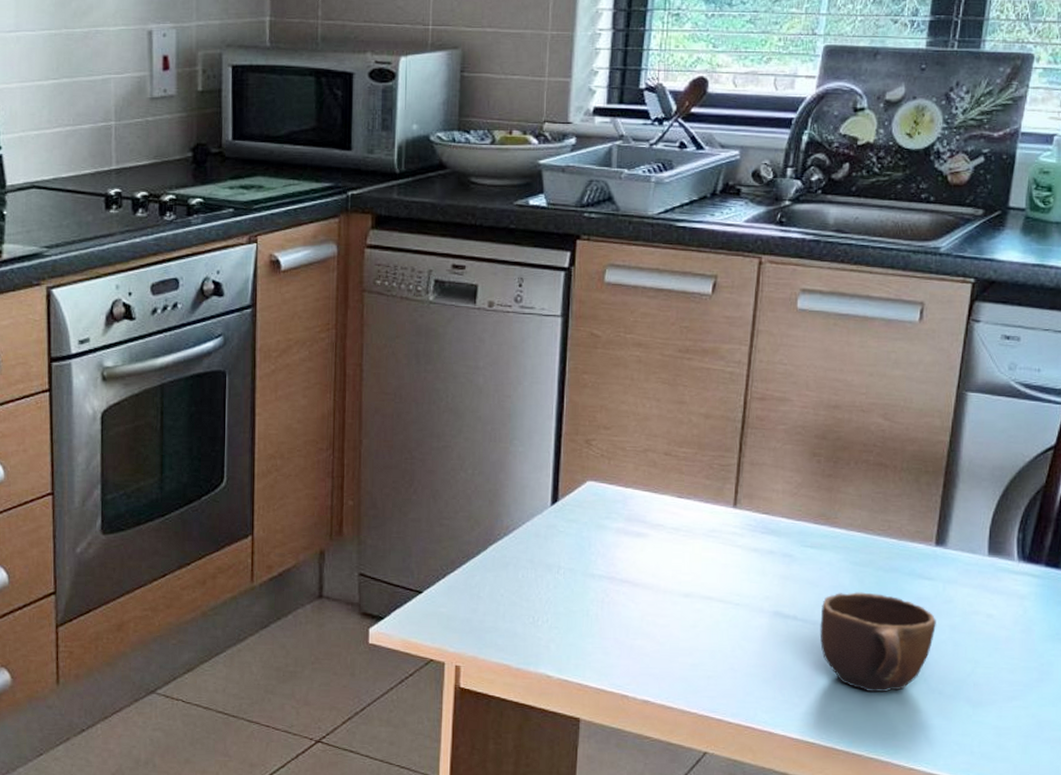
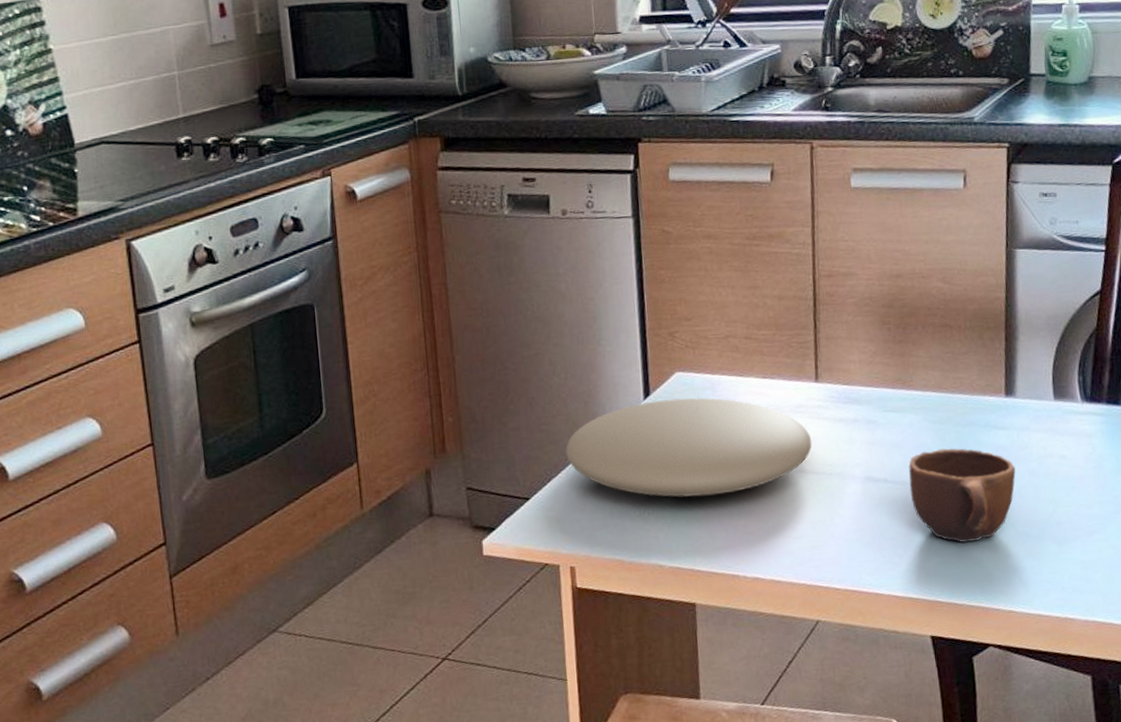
plate: none [464,504,722,611] -> present [565,392,812,497]

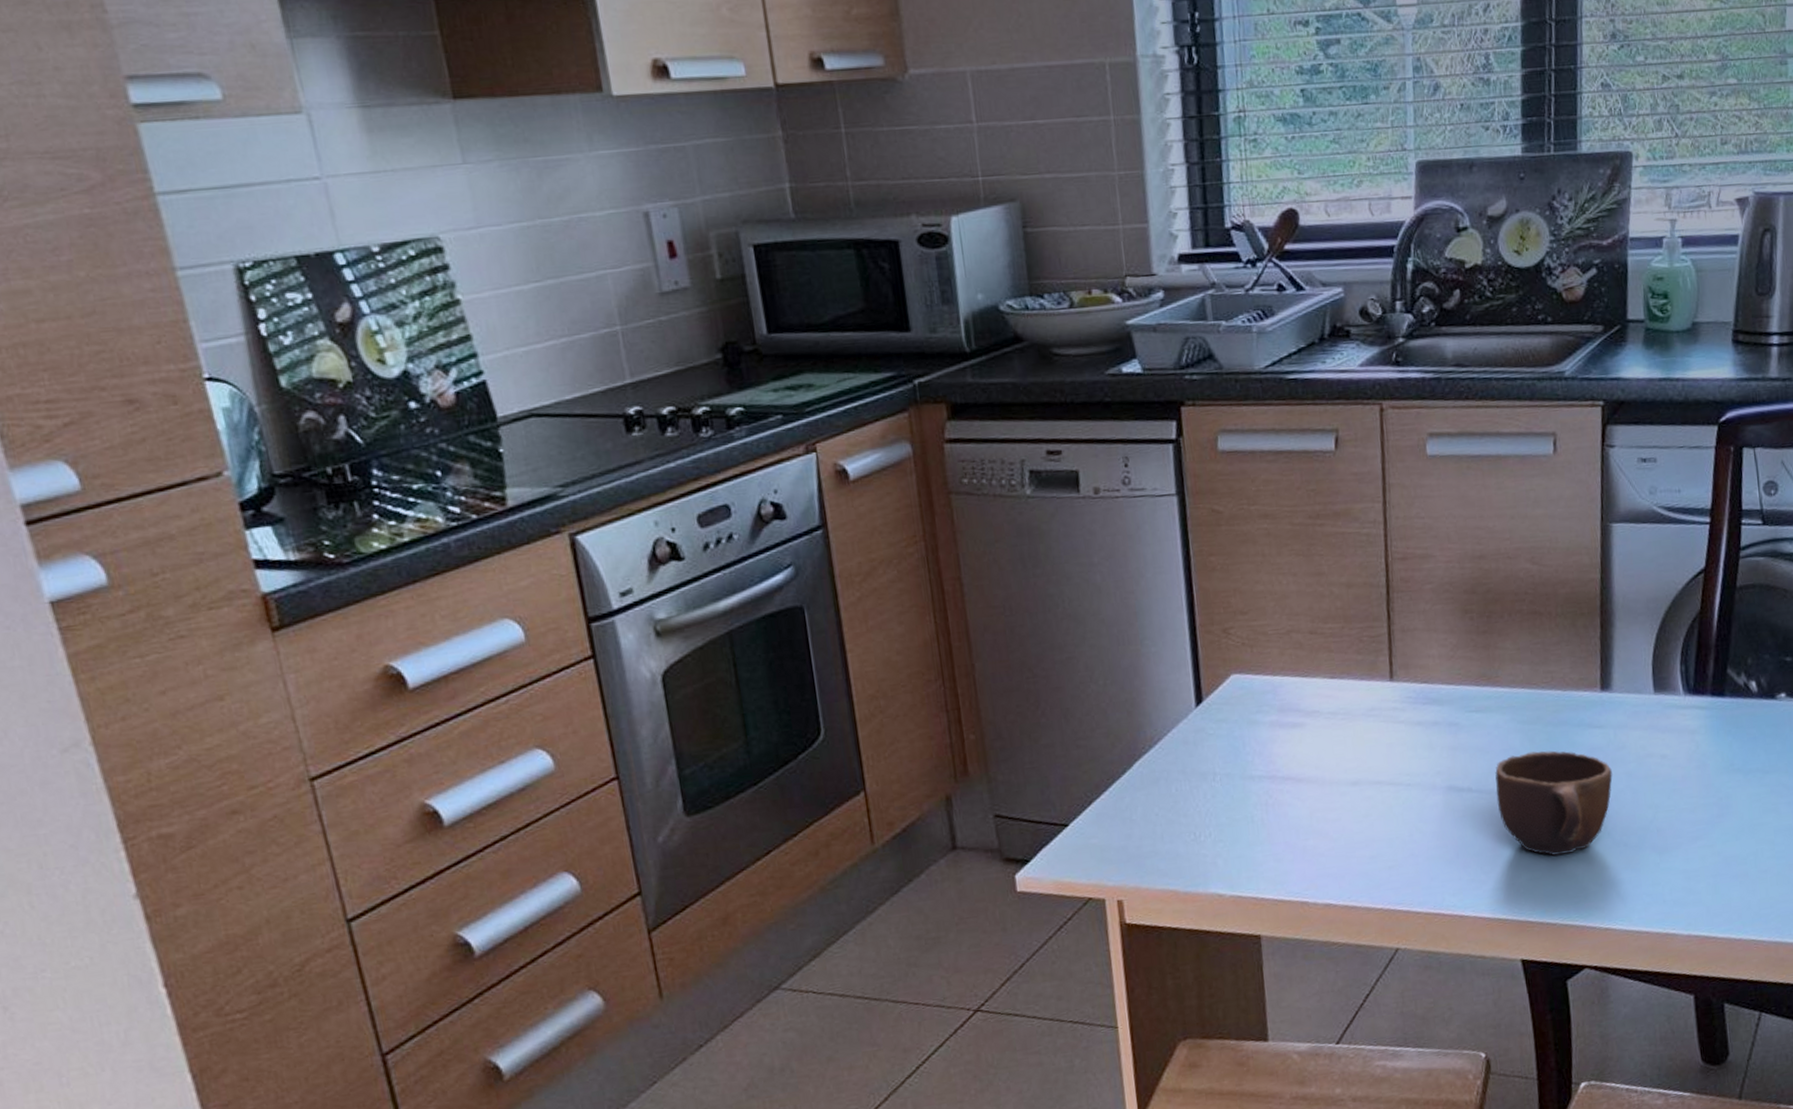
plate: present [565,392,812,497] -> none [1107,696,1388,817]

